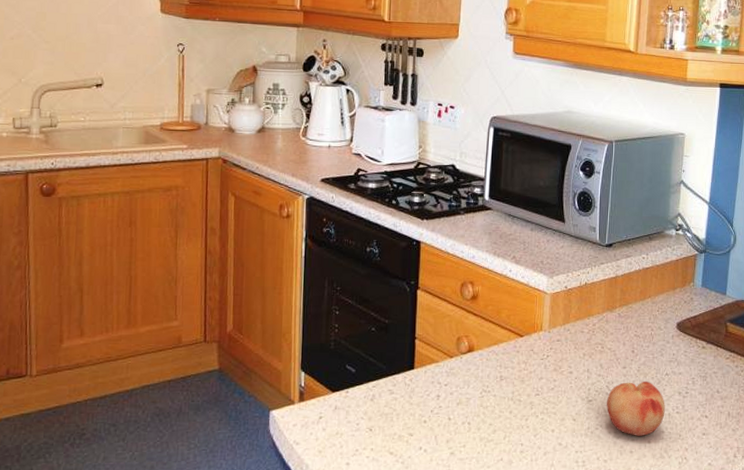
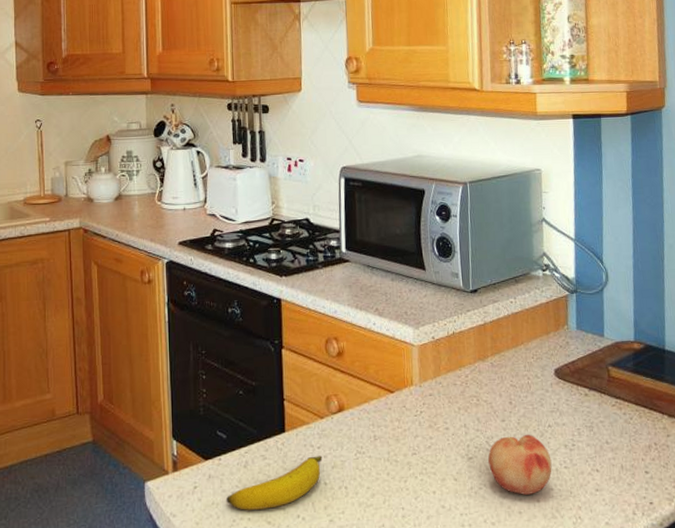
banana: none [351,392,449,441] -> present [227,455,323,510]

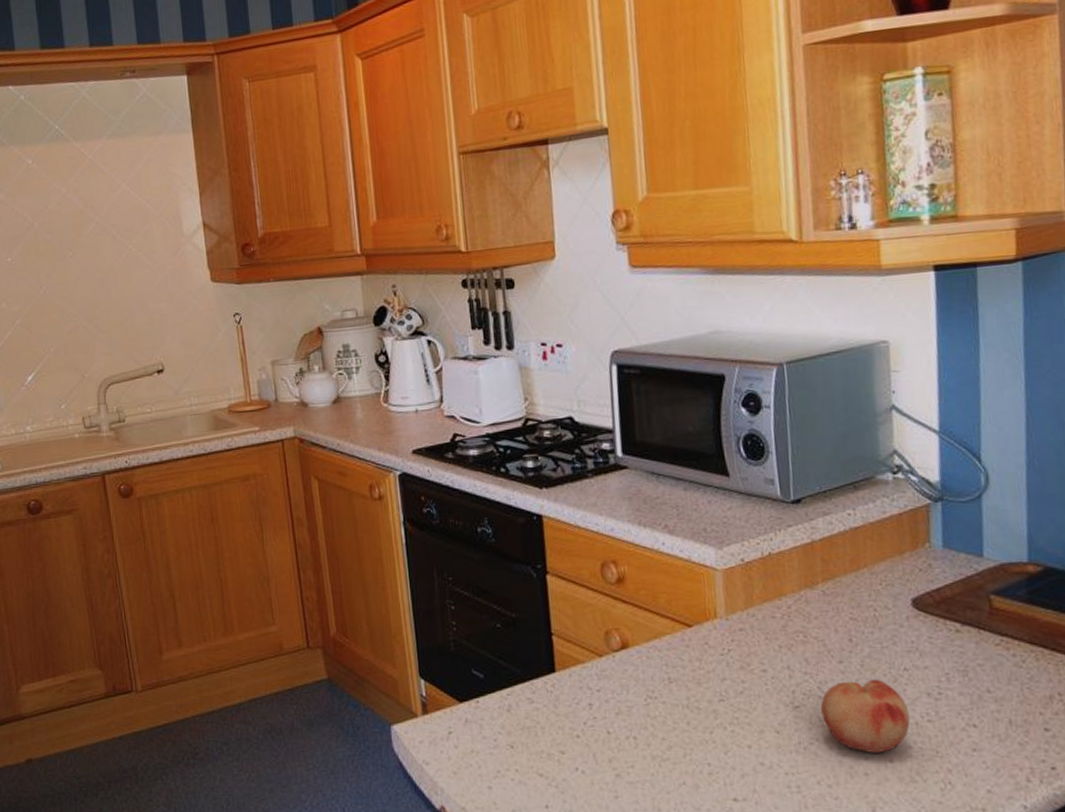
banana: present [227,455,323,510] -> none [488,700,604,760]

